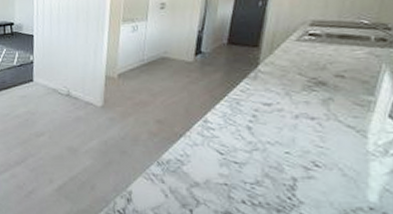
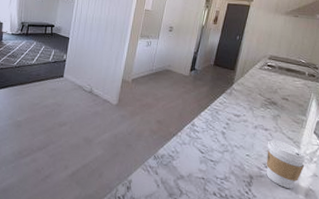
coffee cup: none [315,130,378,191] -> present [267,139,306,189]

